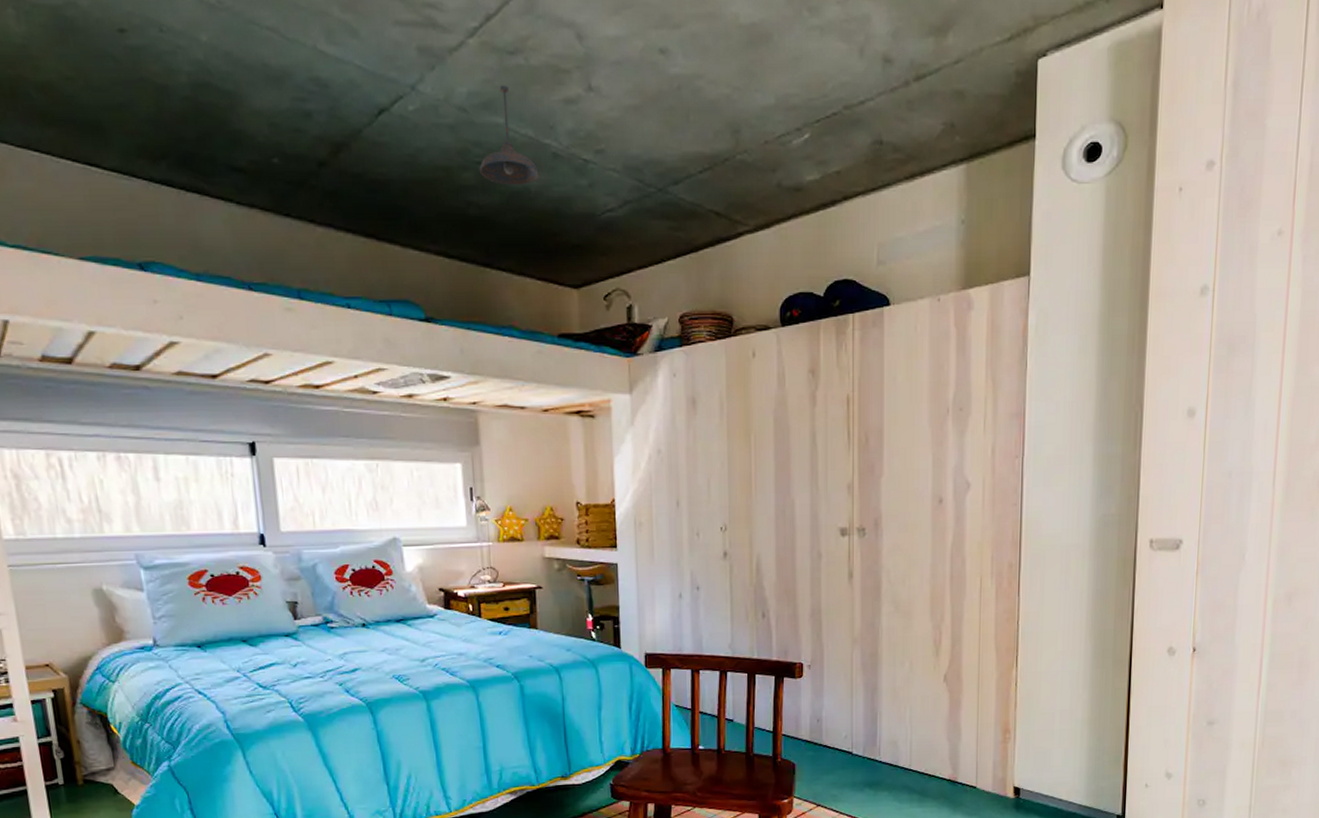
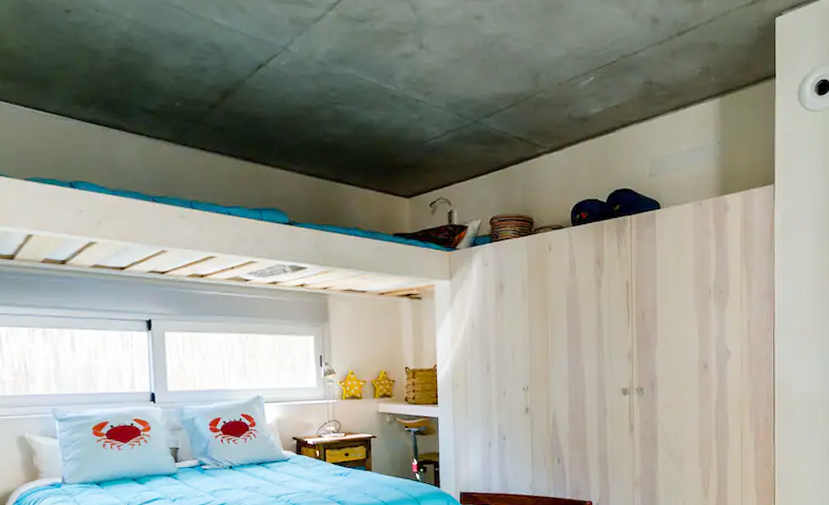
pendant light: present [479,85,539,186] -> none [334,45,381,120]

